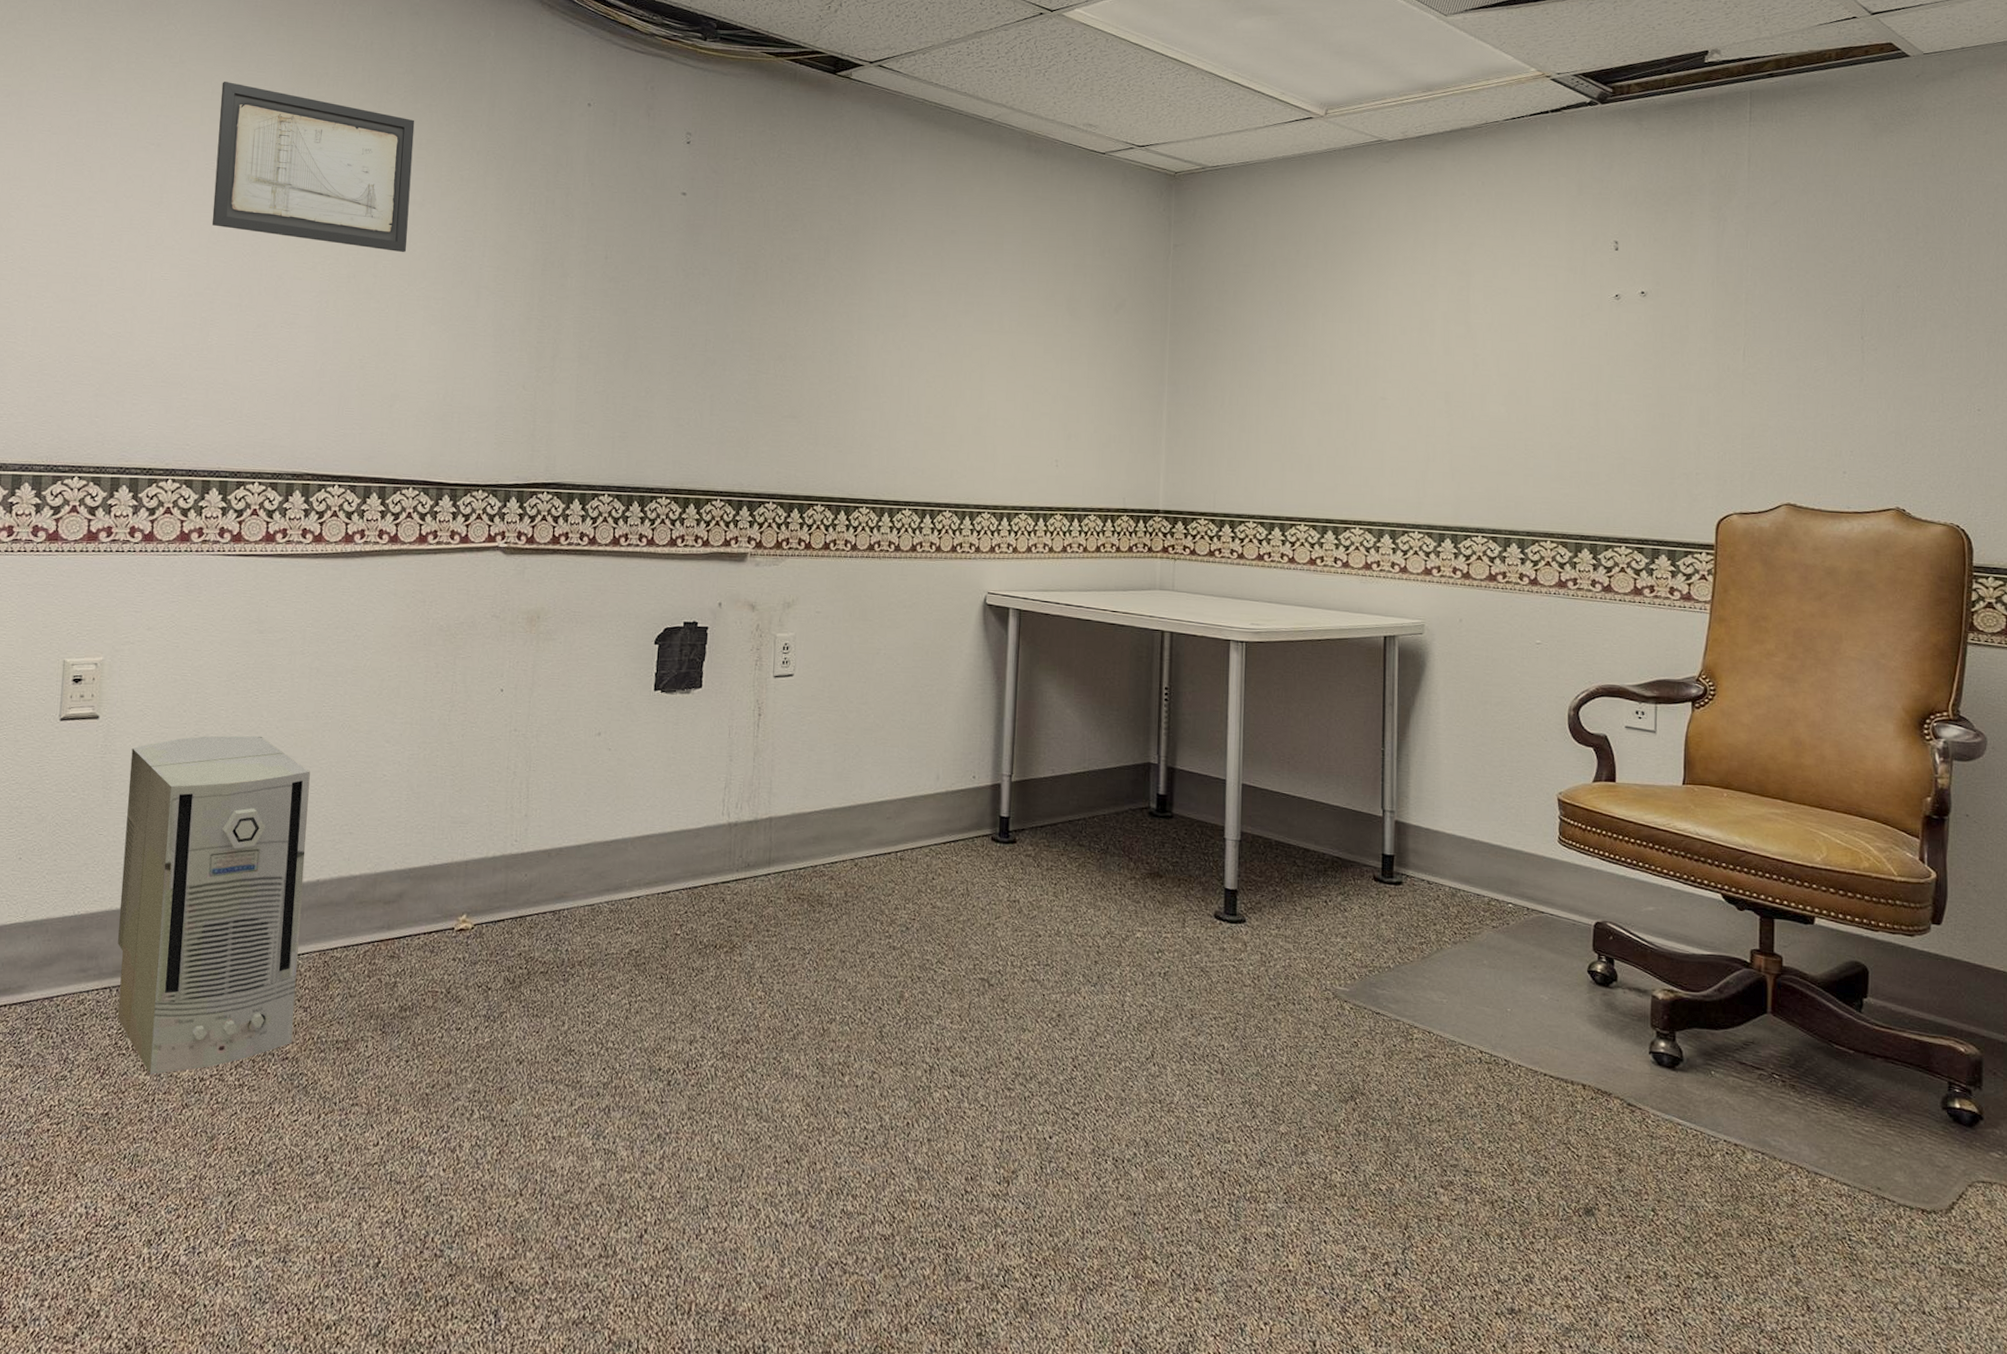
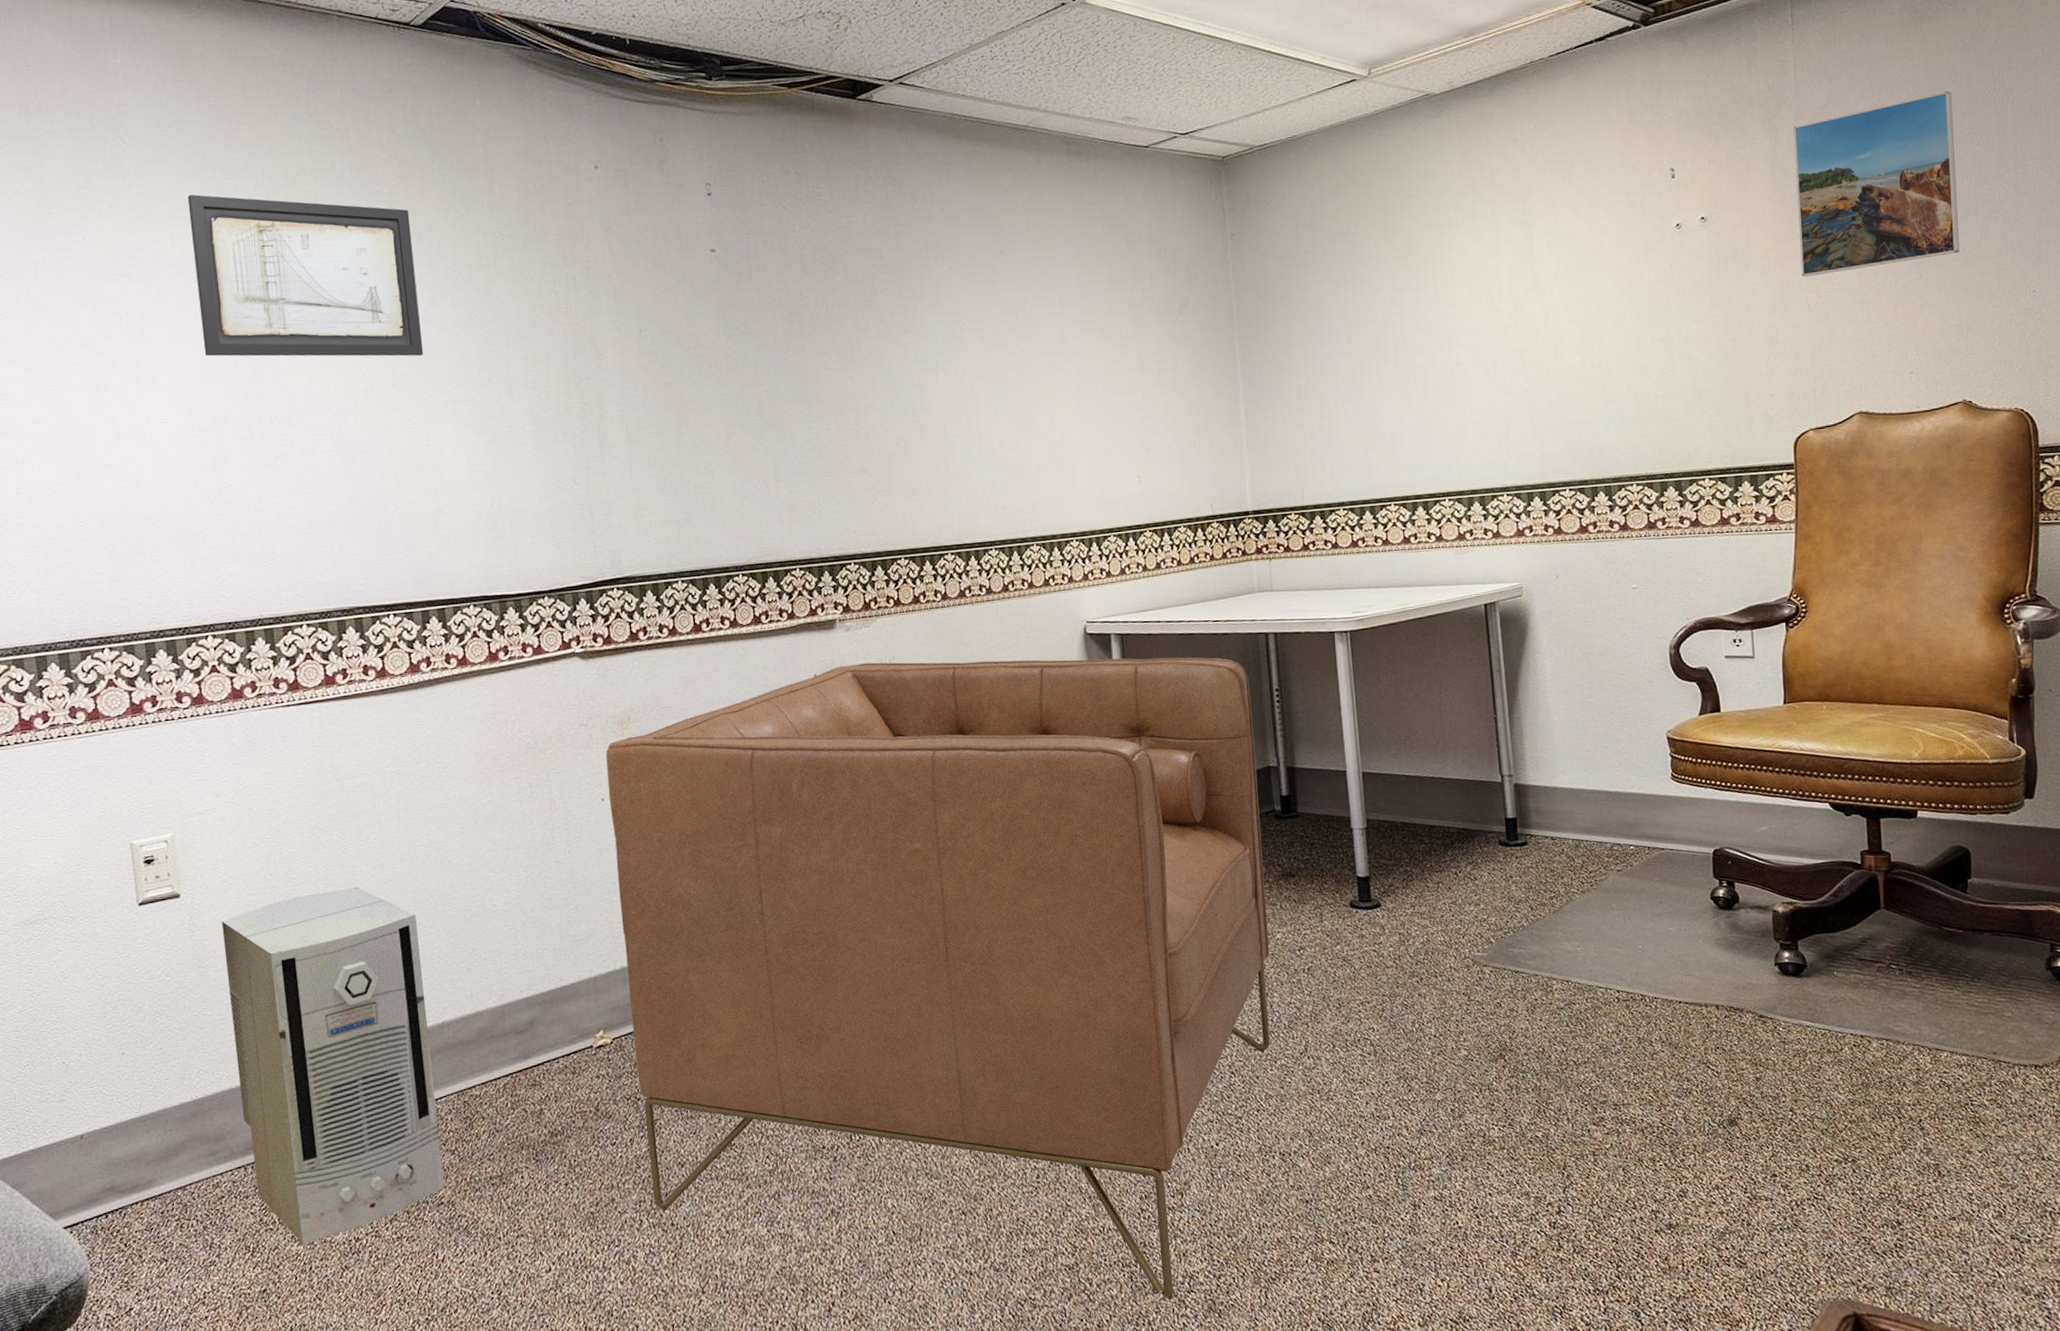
chair: none [488,598,1140,1290] -> present [606,657,1270,1299]
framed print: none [1739,204,1907,364] -> present [1793,91,1960,277]

